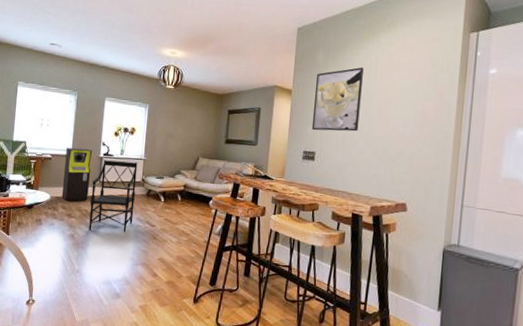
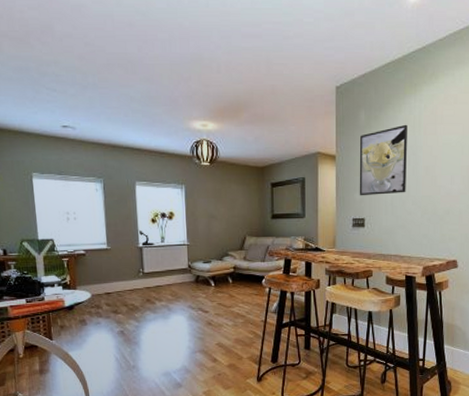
storage cabinet: present [61,148,93,201] -> none [100,239,133,297]
armchair: present [88,159,138,233] -> none [135,248,185,325]

